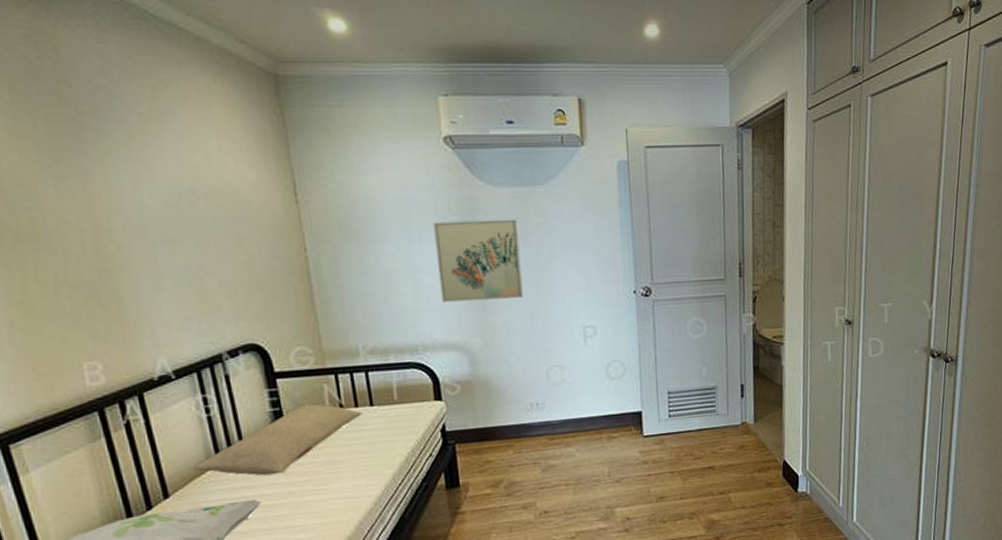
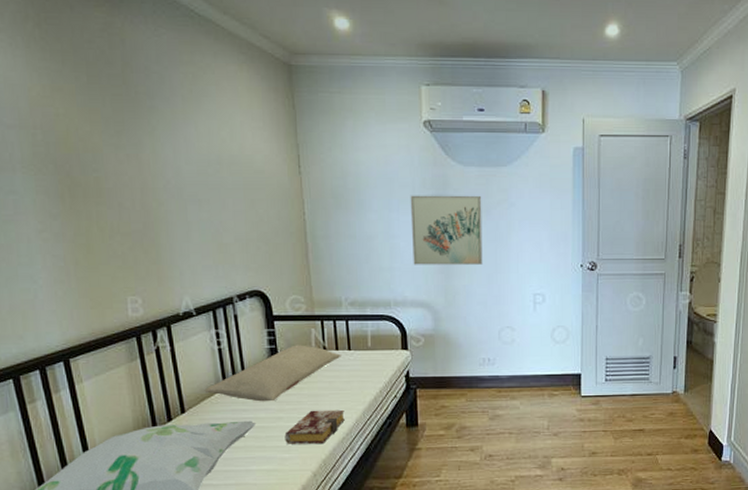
book: none [298,475,372,523] -> present [284,409,345,444]

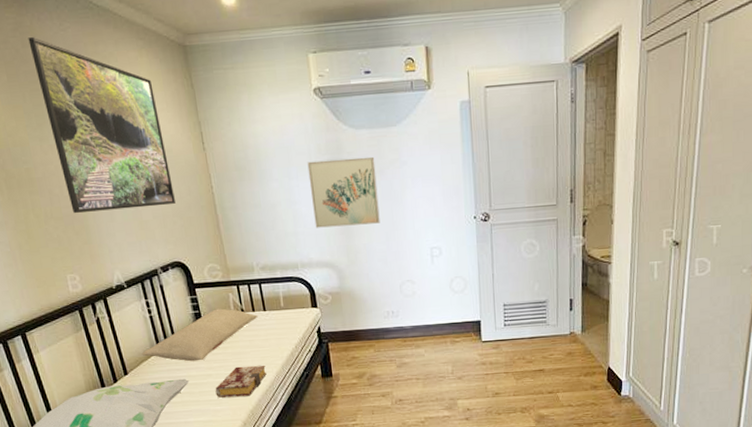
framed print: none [117,40,262,229] -> present [28,37,175,213]

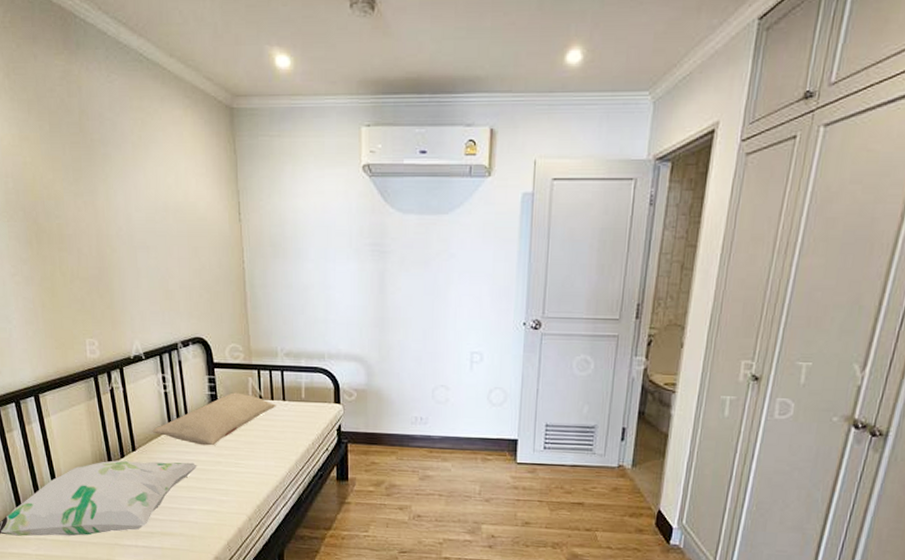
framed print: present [28,37,175,213] -> none [74,87,204,276]
book: present [215,365,267,398] -> none [223,457,278,490]
wall art: present [307,156,380,228] -> none [347,244,420,319]

